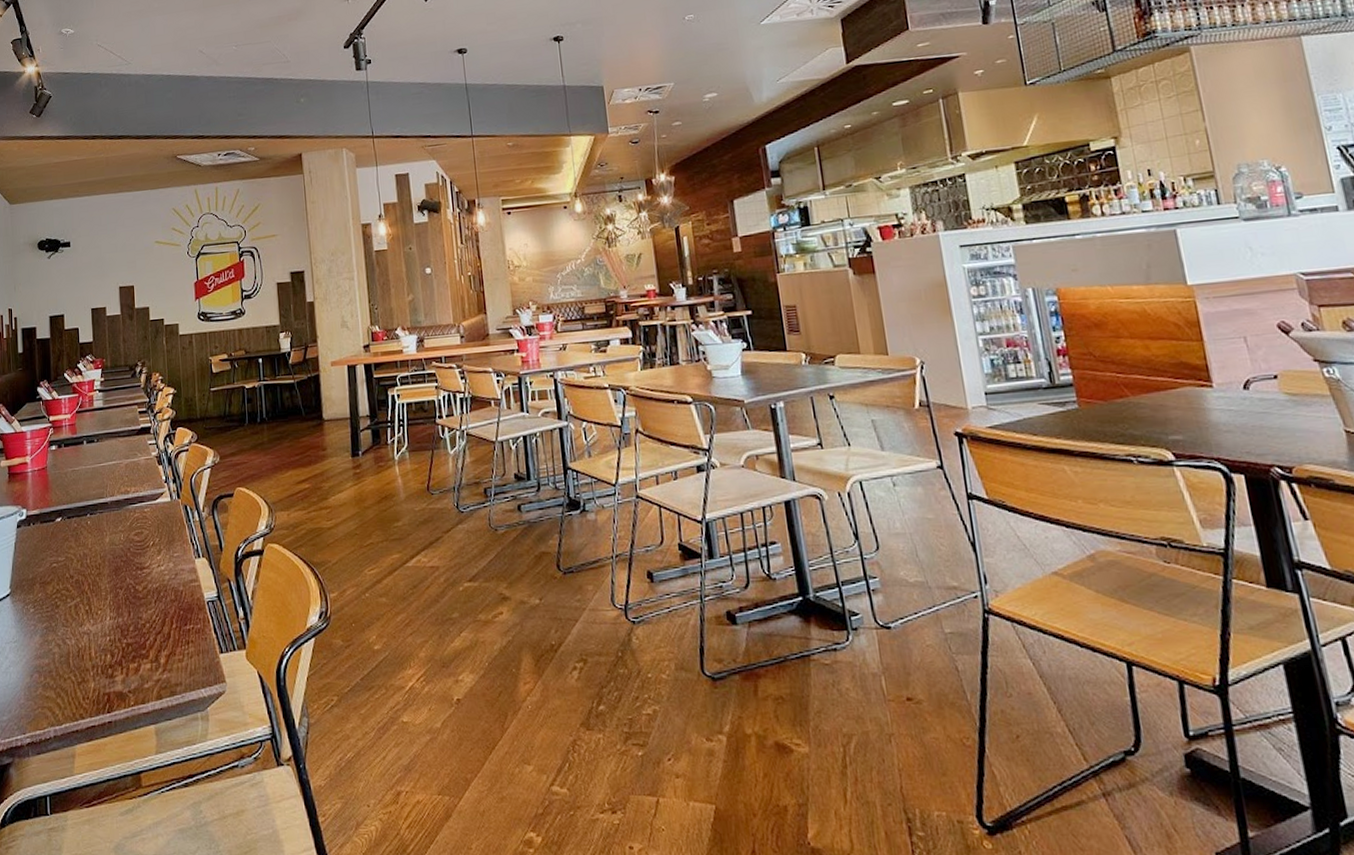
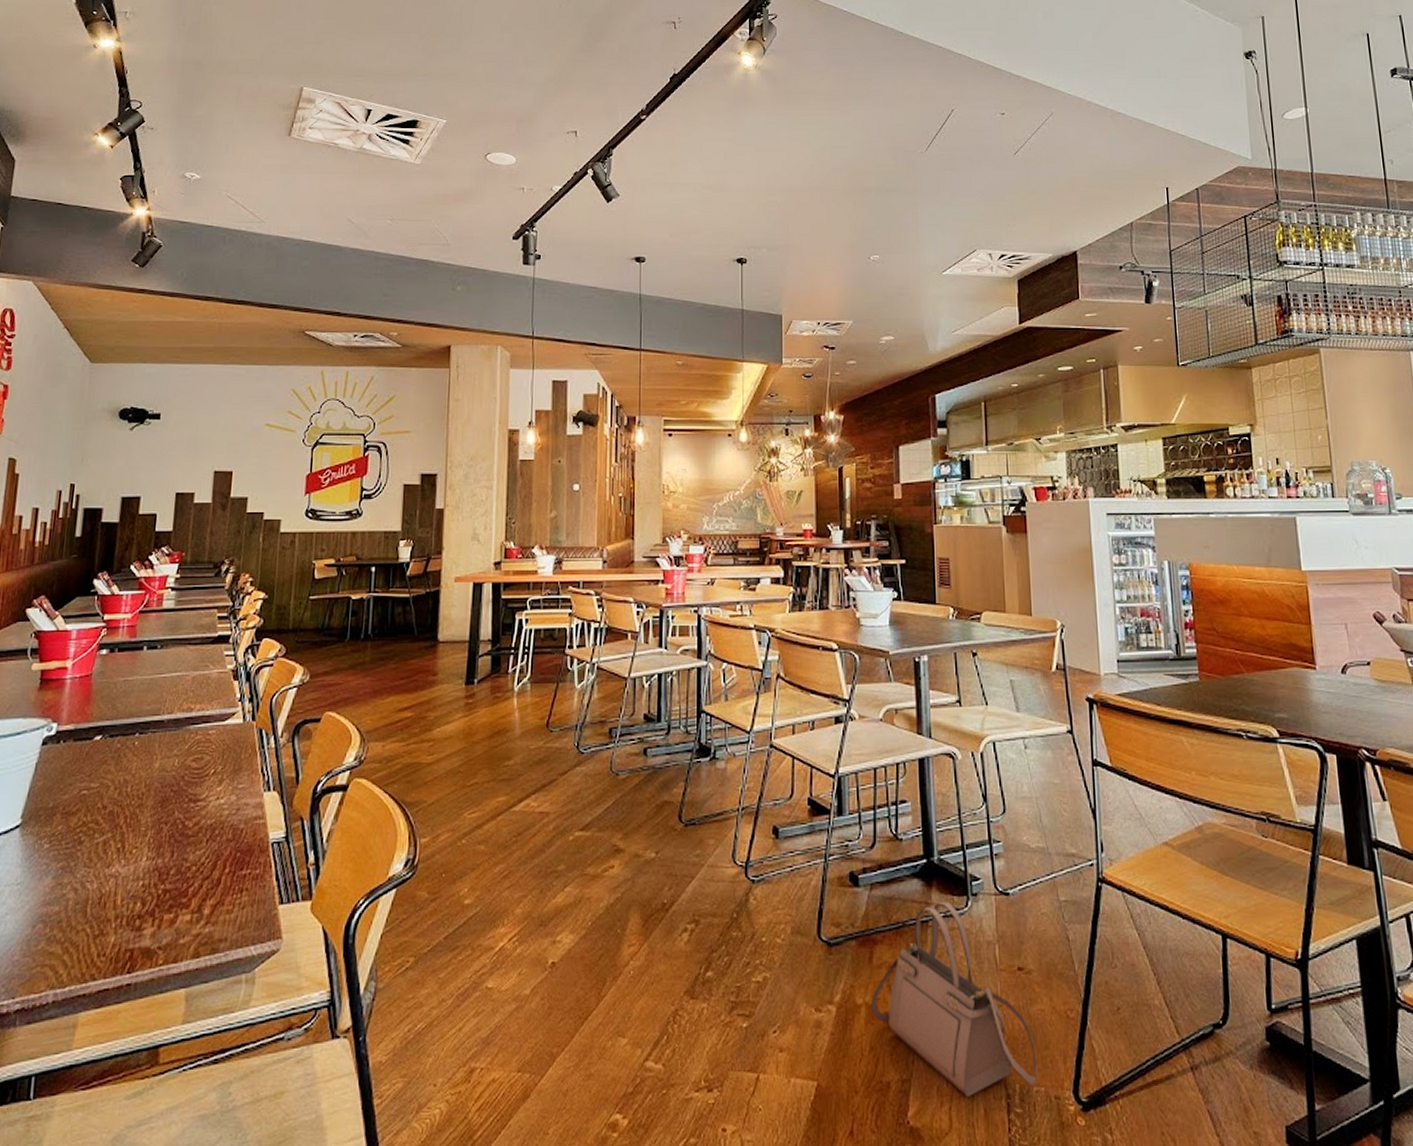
handbag: none [760,636,937,821] -> present [871,901,1038,1098]

